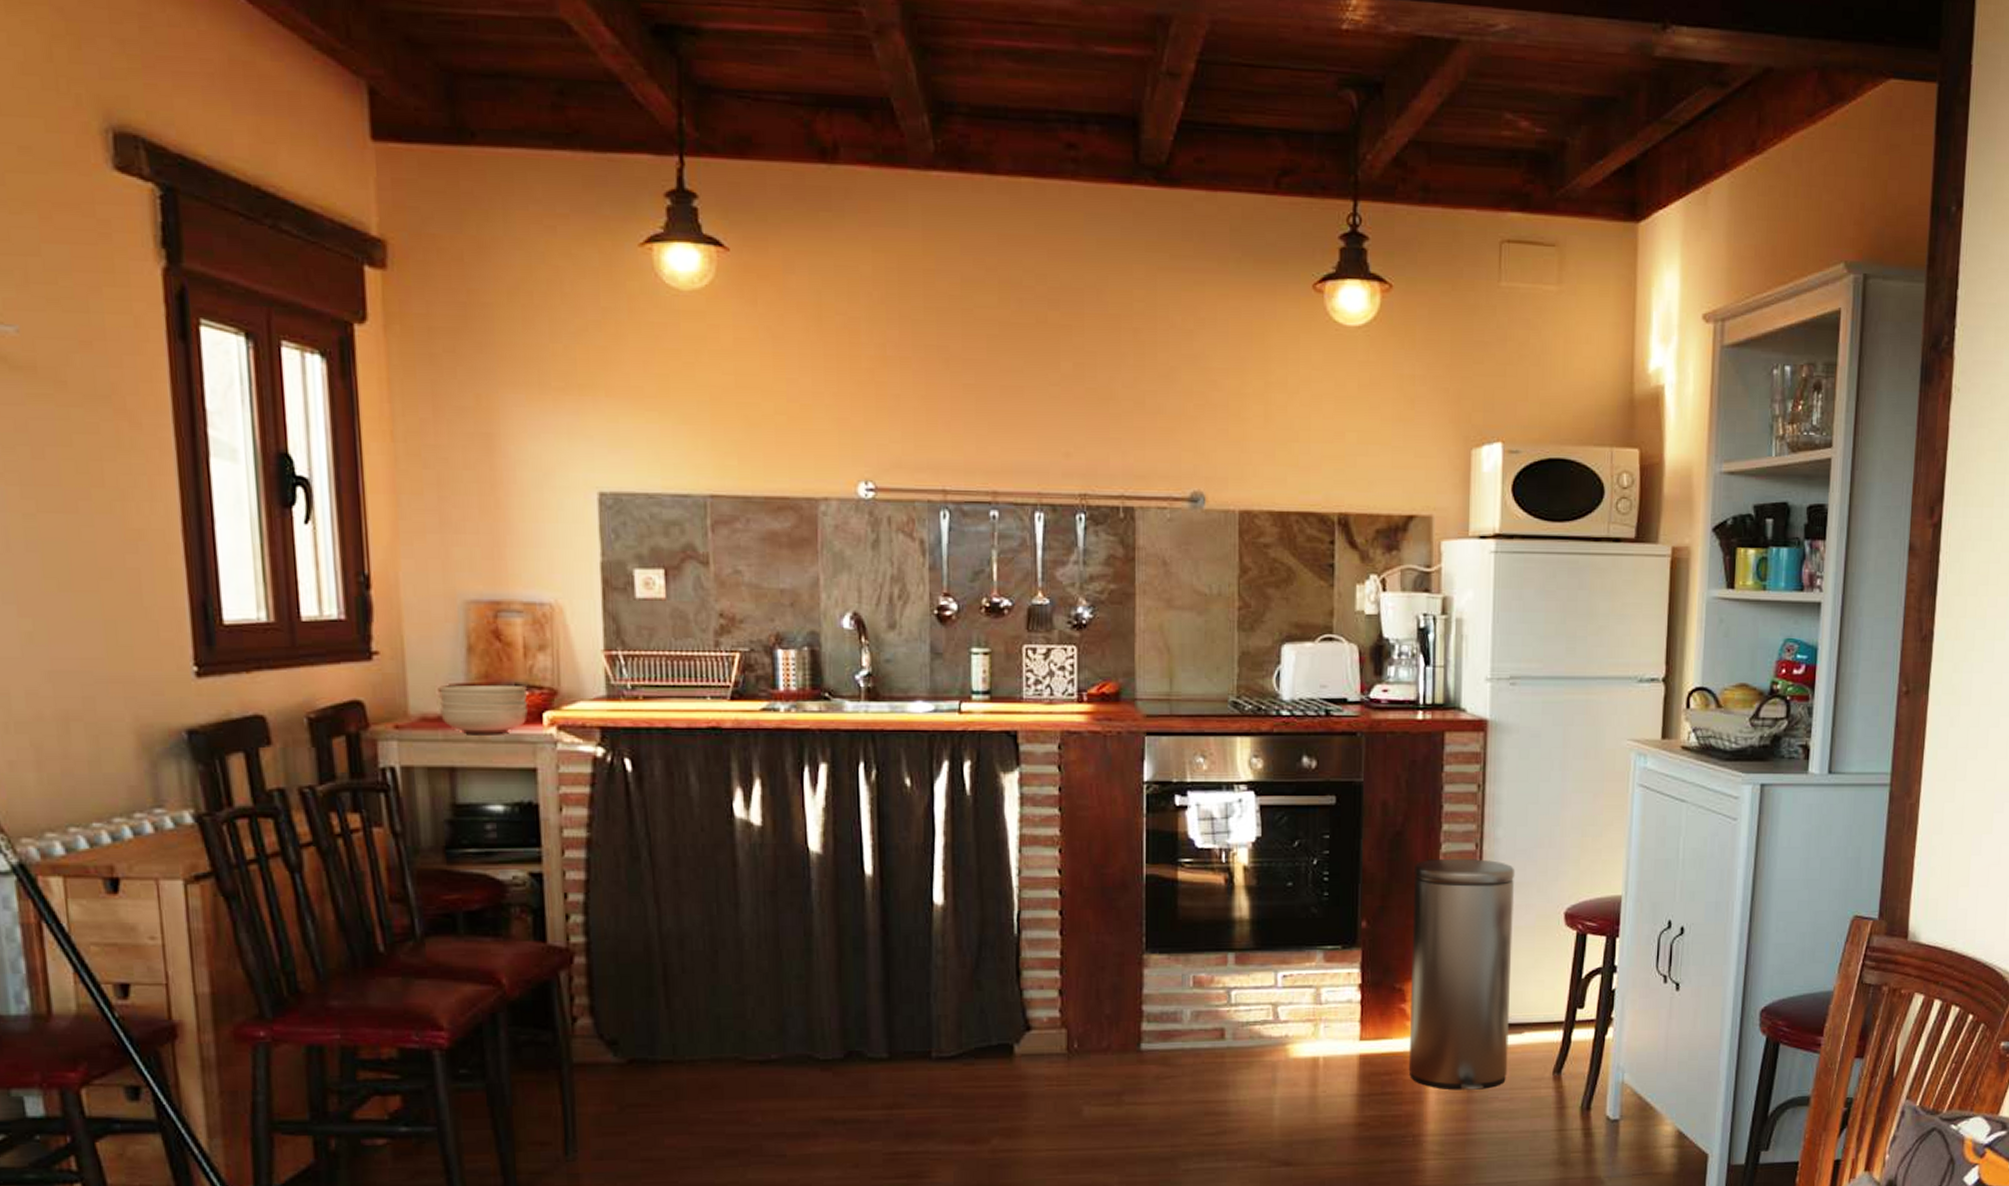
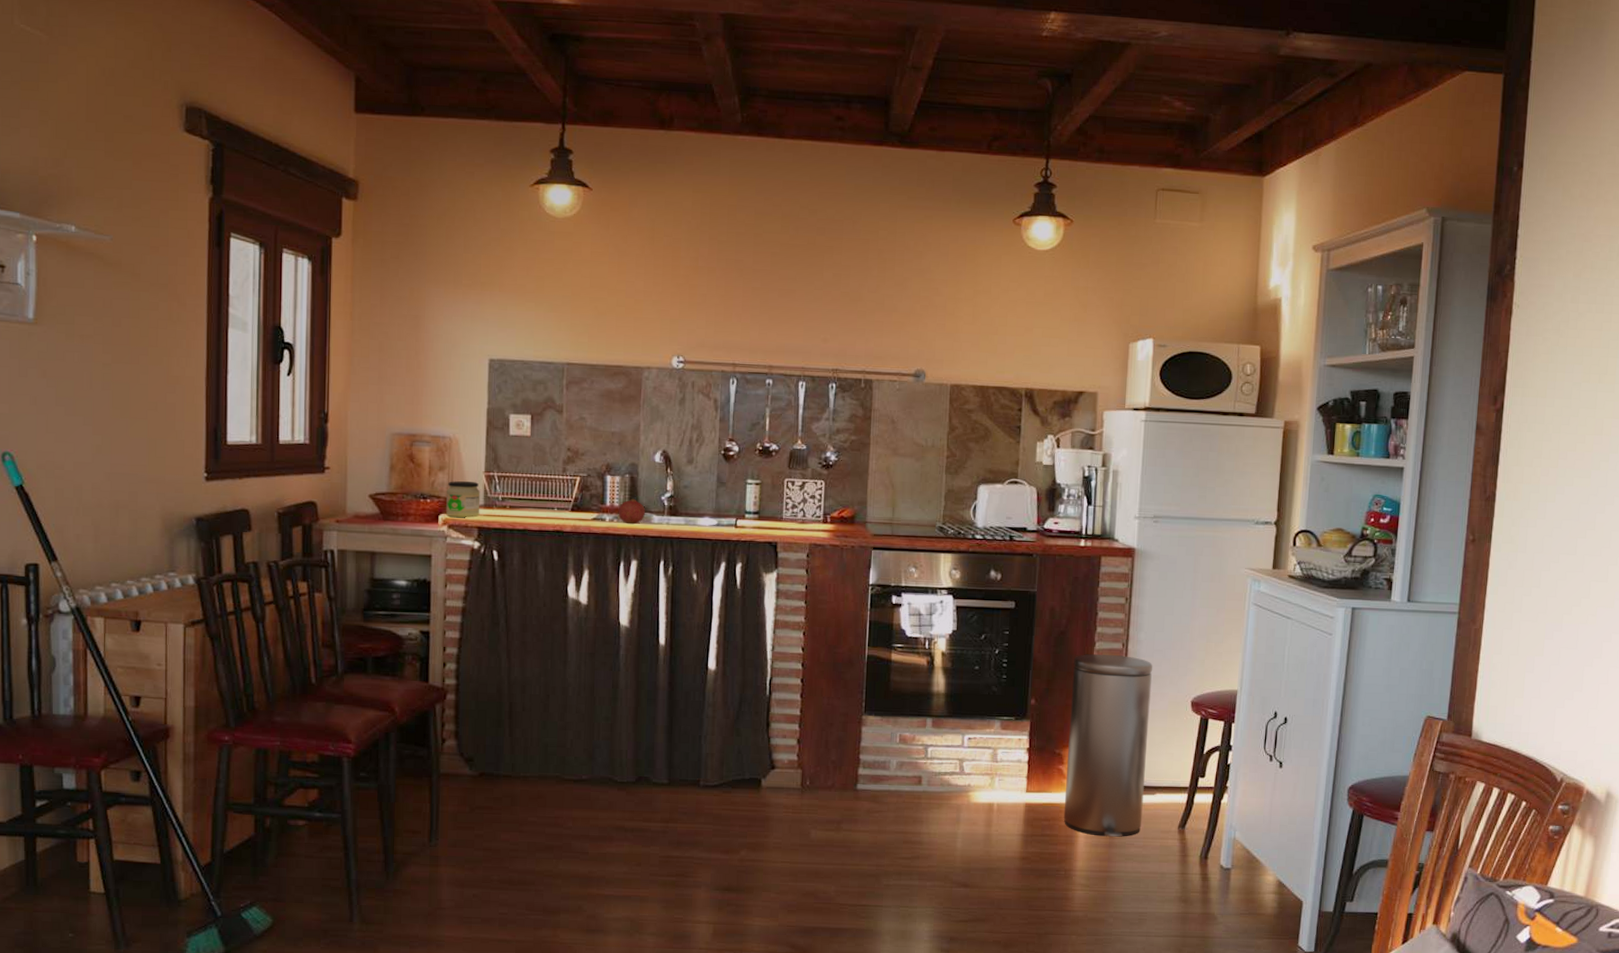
bowl: present [437,684,529,734] -> none [367,493,430,529]
jar: none [552,665,602,716] -> present [446,481,481,518]
fruit: none [796,679,835,715] -> present [618,498,646,525]

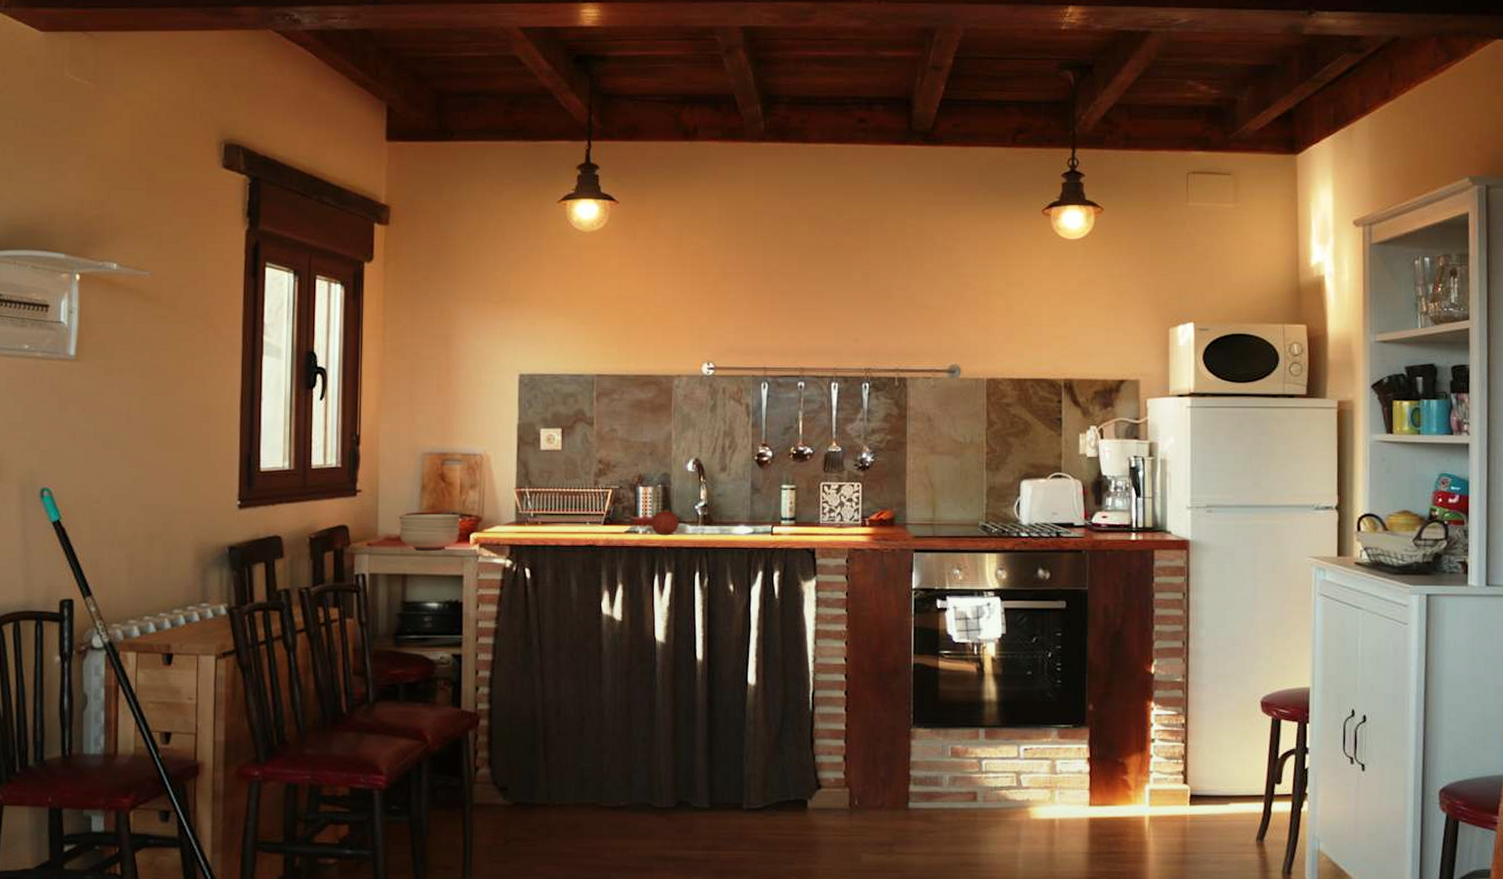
bowl: none [367,493,430,529] -> present [399,513,461,550]
jar: present [446,481,481,518] -> none [478,499,512,536]
pedal bin: present [1063,654,1153,838] -> none [1131,654,1217,853]

